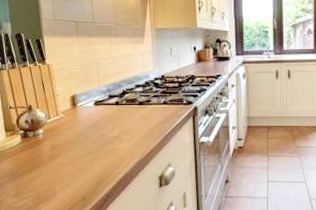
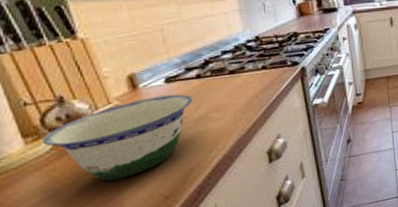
bowl: none [15,115,111,176] -> present [42,94,193,181]

